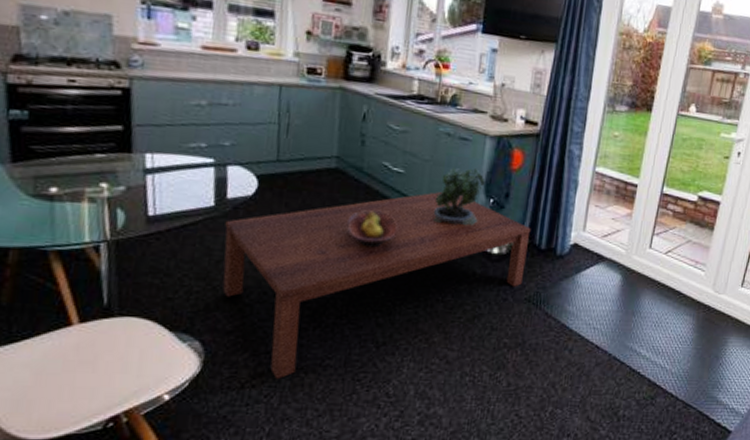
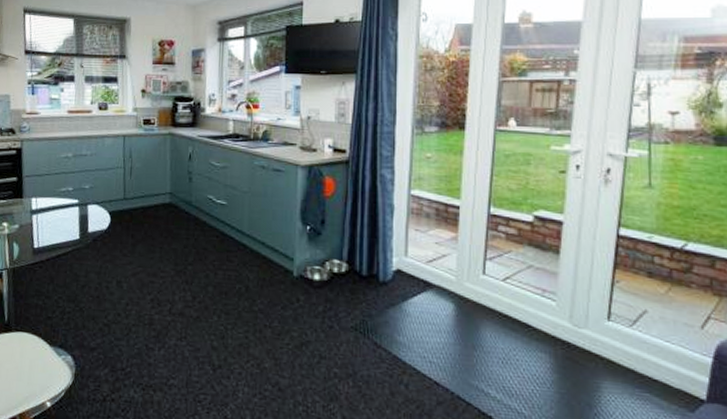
coffee table: present [222,191,531,379] -> none [87,220,350,395]
fruit bowl: present [347,210,397,248] -> none [181,240,224,274]
potted plant: present [432,161,485,226] -> none [254,191,301,253]

